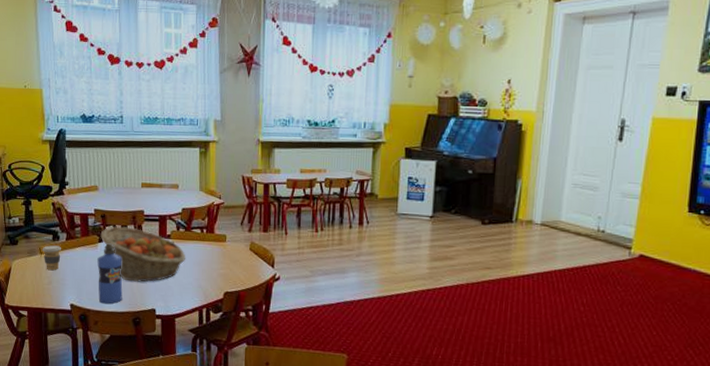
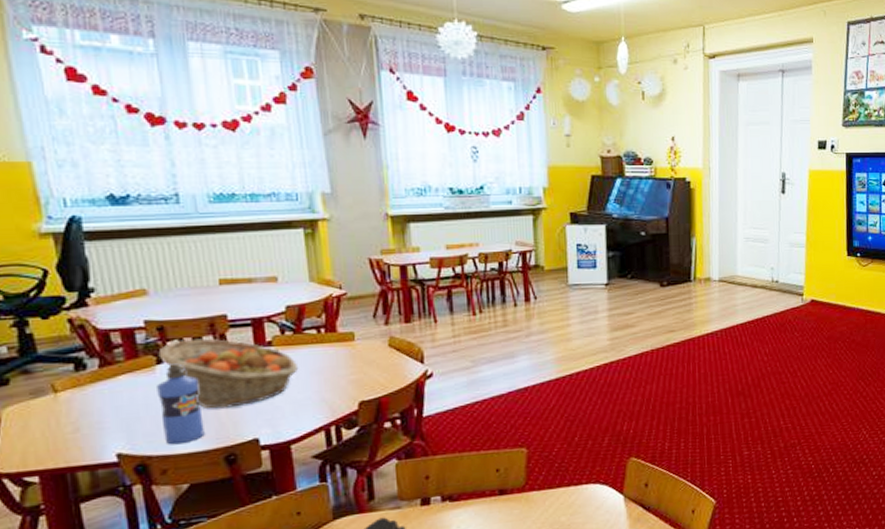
coffee cup: present [42,245,61,271] -> none [56,377,92,414]

